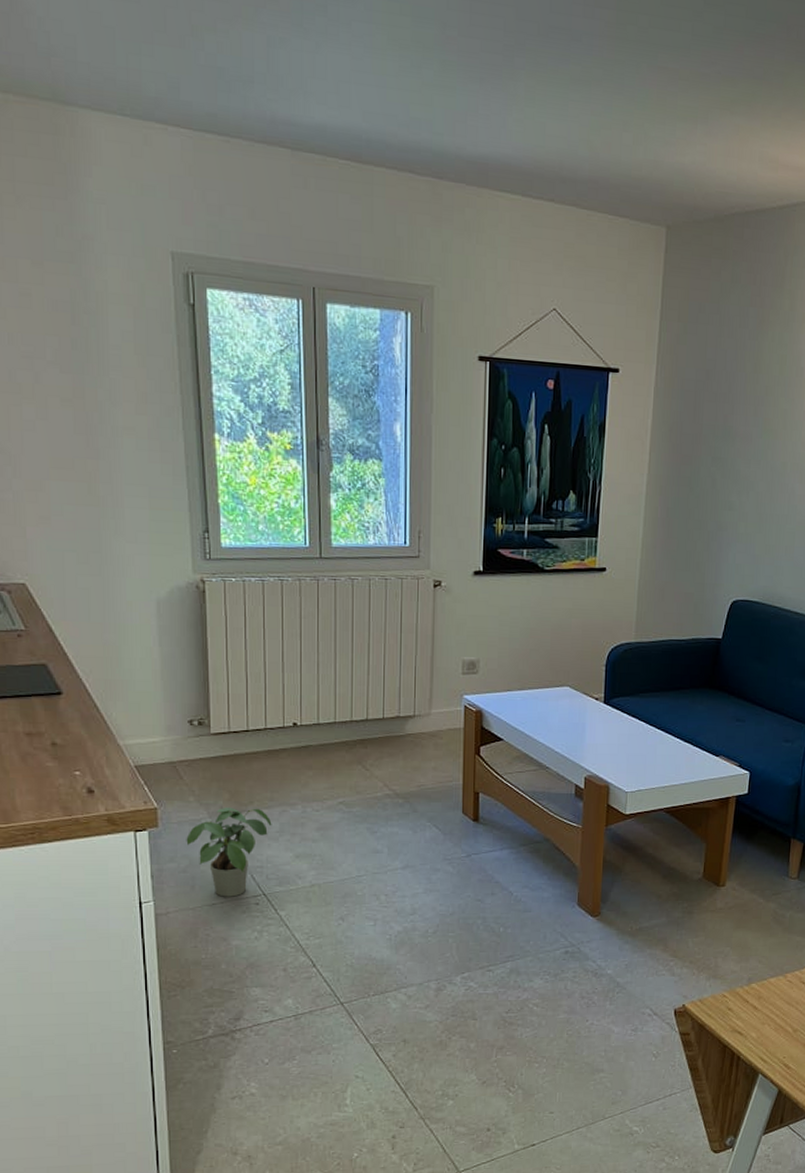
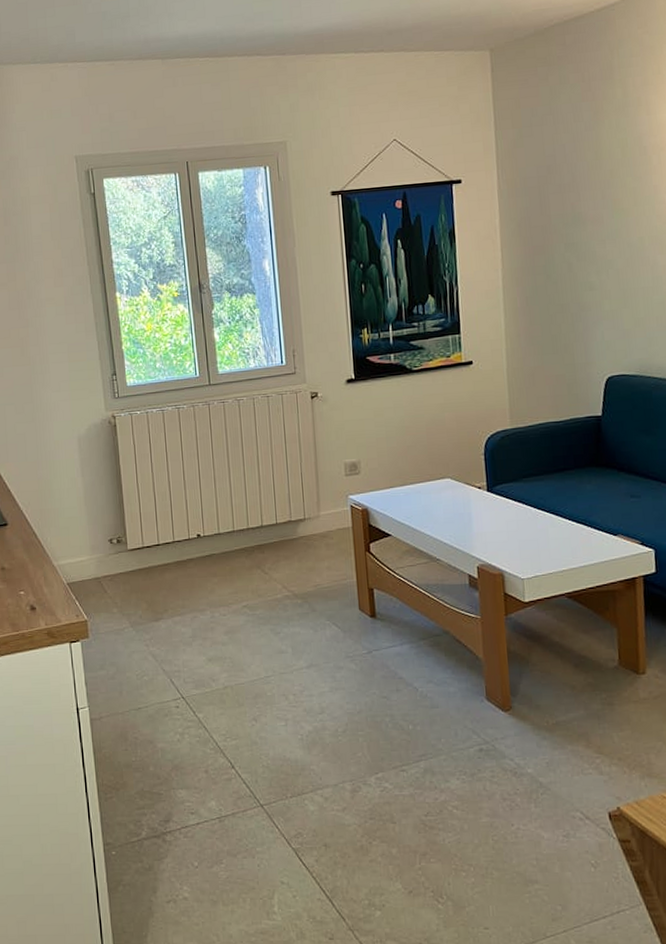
potted plant: present [186,808,272,897] -> none [112,615,185,701]

